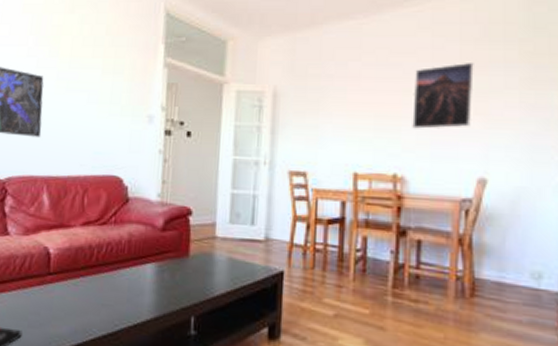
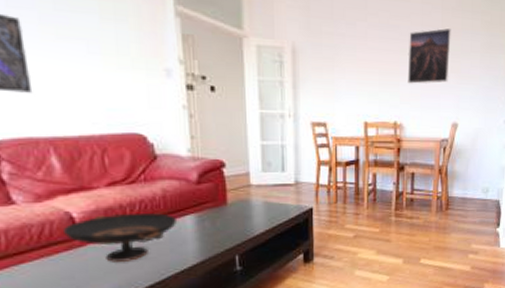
decorative bowl: none [39,253,137,307] -> present [62,213,176,263]

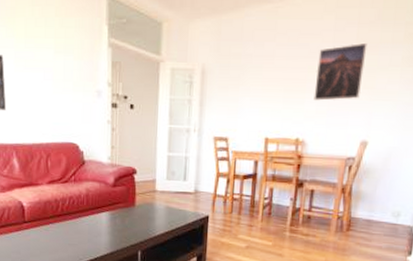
decorative bowl: present [62,213,176,263] -> none [15,206,95,246]

